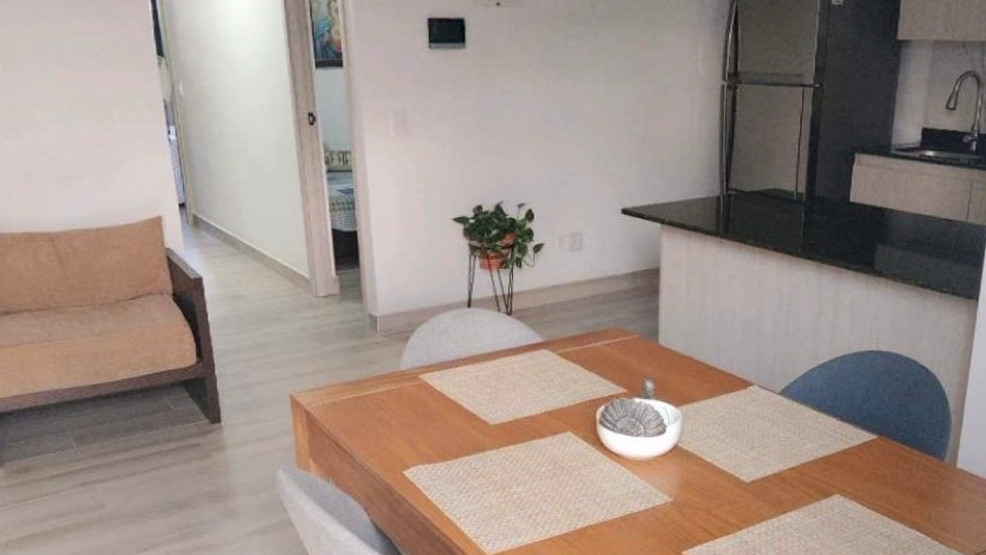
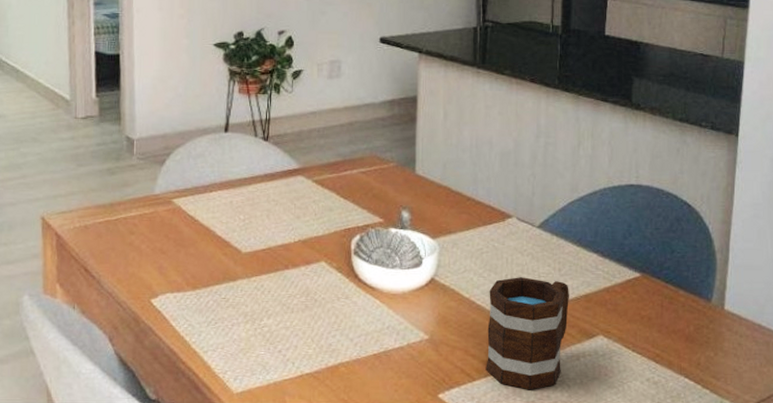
mug: none [727,442,808,546] -> present [486,277,569,390]

